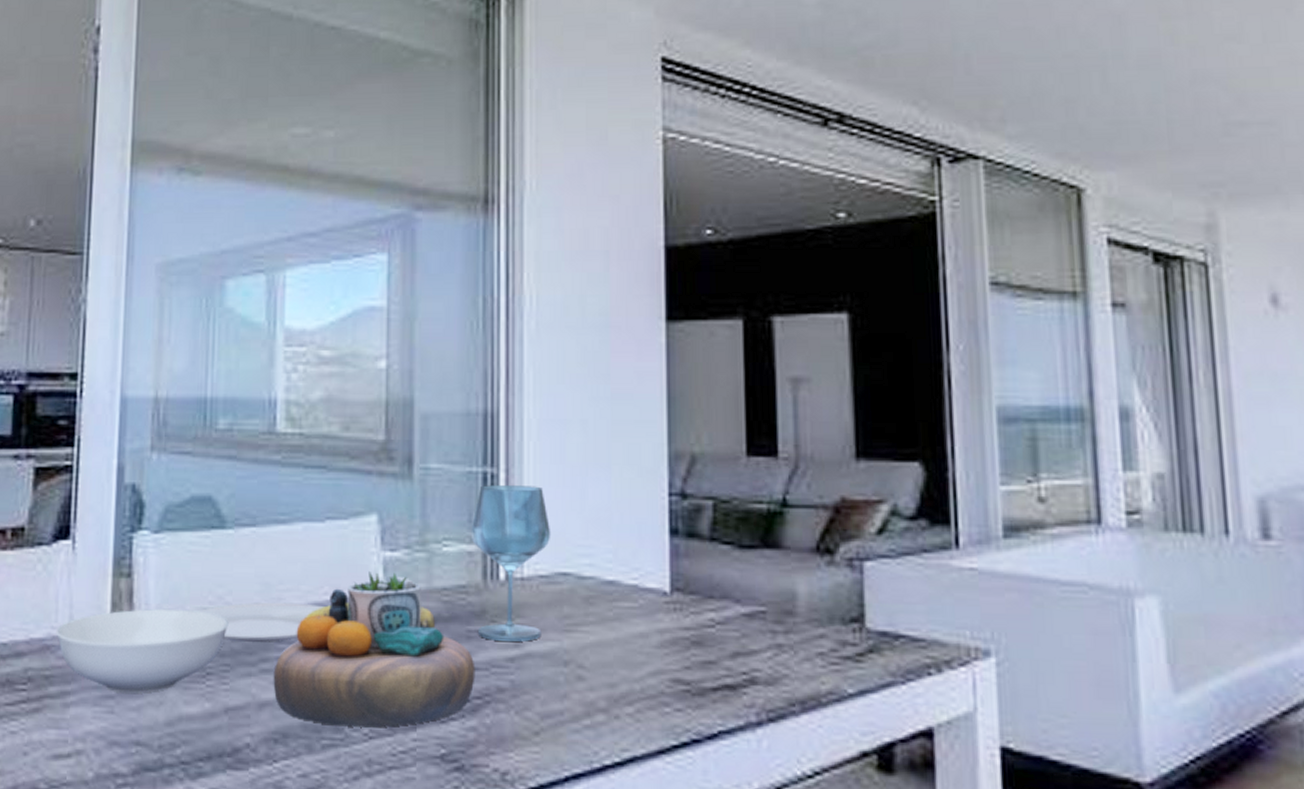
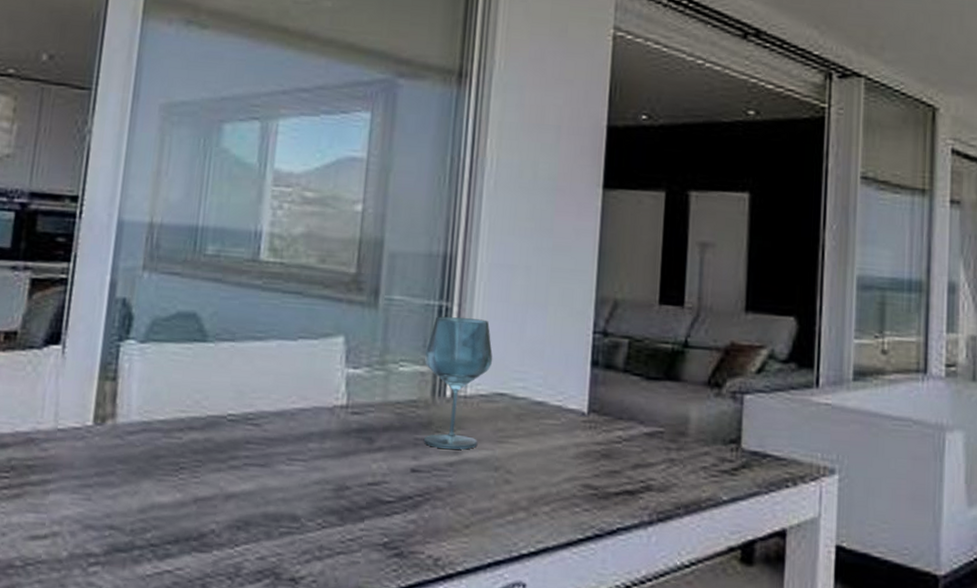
bowl: present [55,609,229,693] -> none [40,409,204,484]
plate: present [196,602,324,643] -> none [174,407,291,443]
decorative bowl: present [273,572,475,728] -> none [239,385,420,519]

